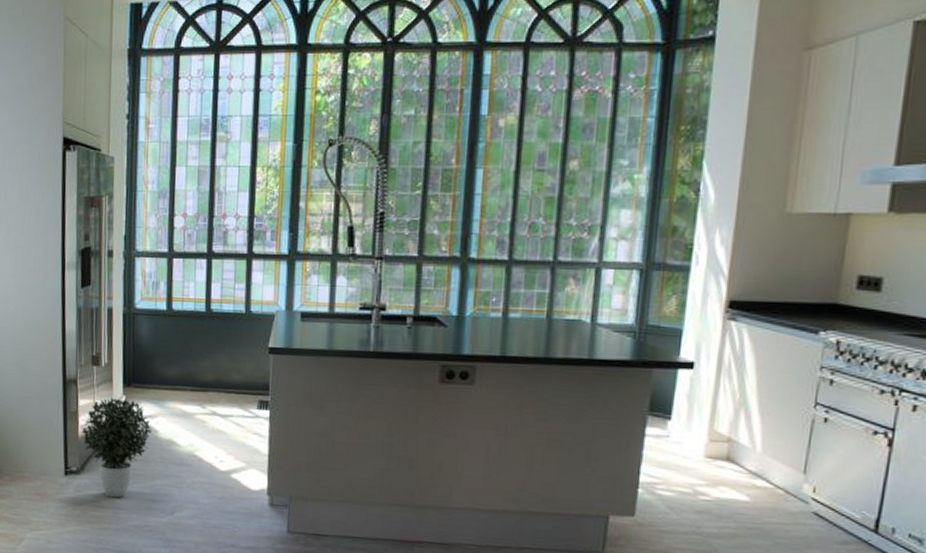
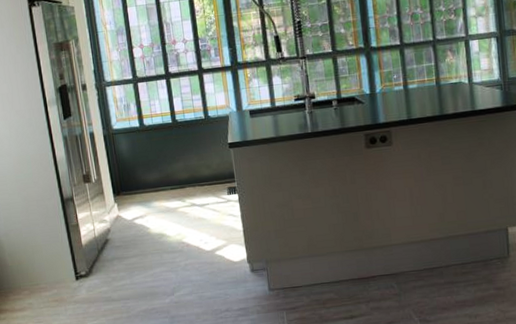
potted plant: present [82,397,152,498] -> none [85,206,145,291]

